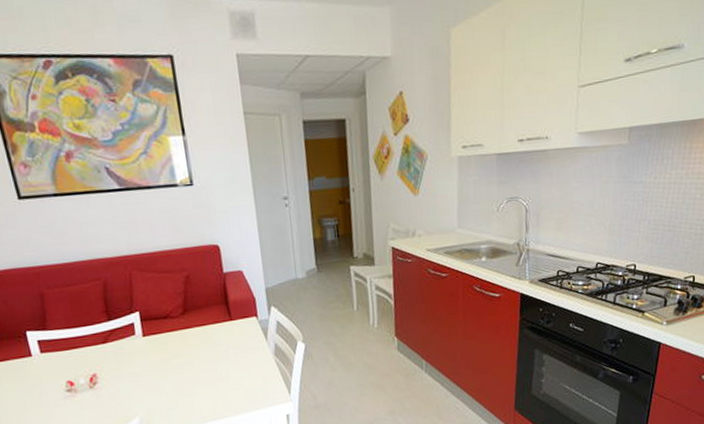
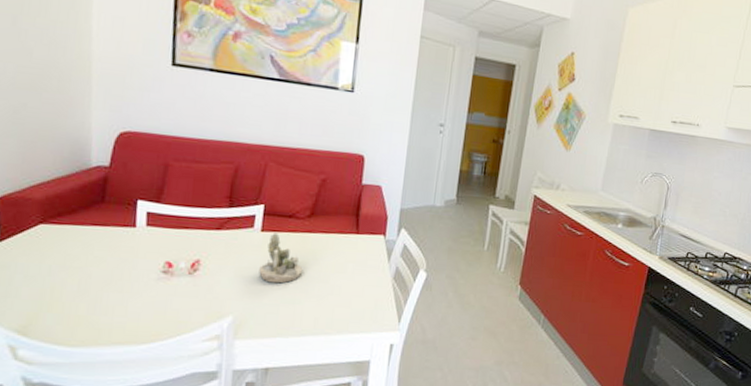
succulent planter: none [150,334,190,381] -> present [259,232,303,284]

